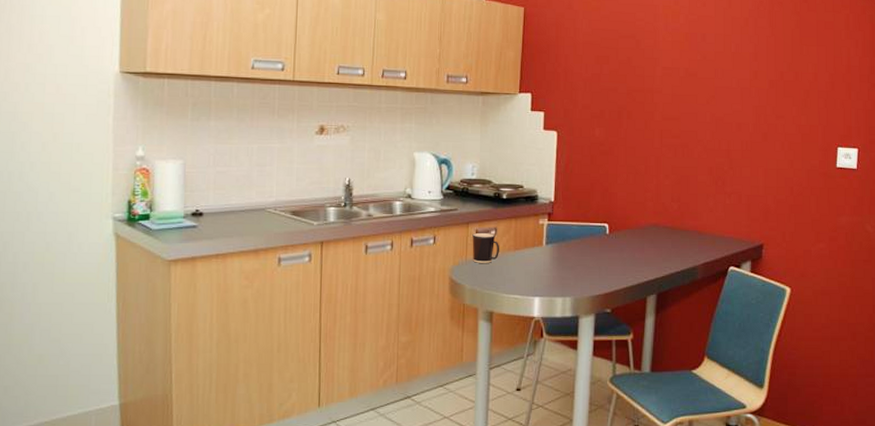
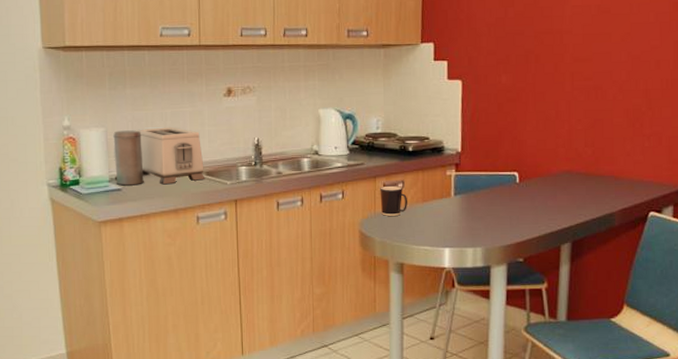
canister: none [191,164,224,223] -> present [113,130,144,186]
toaster: none [219,162,291,223] -> present [137,127,206,185]

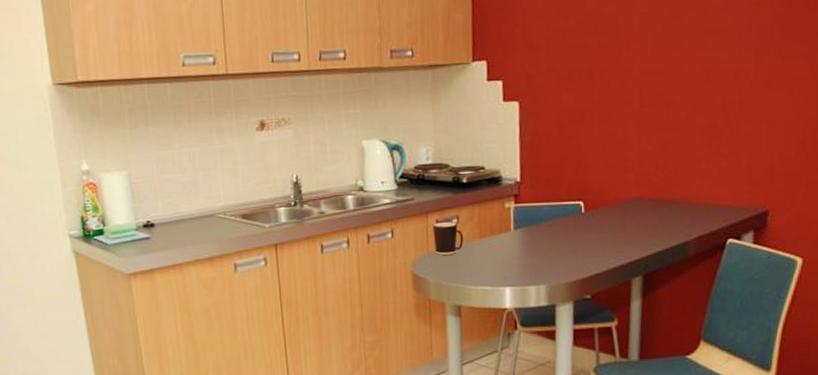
canister: present [113,130,144,186] -> none [137,172,174,234]
toaster: present [137,127,206,185] -> none [163,167,241,231]

